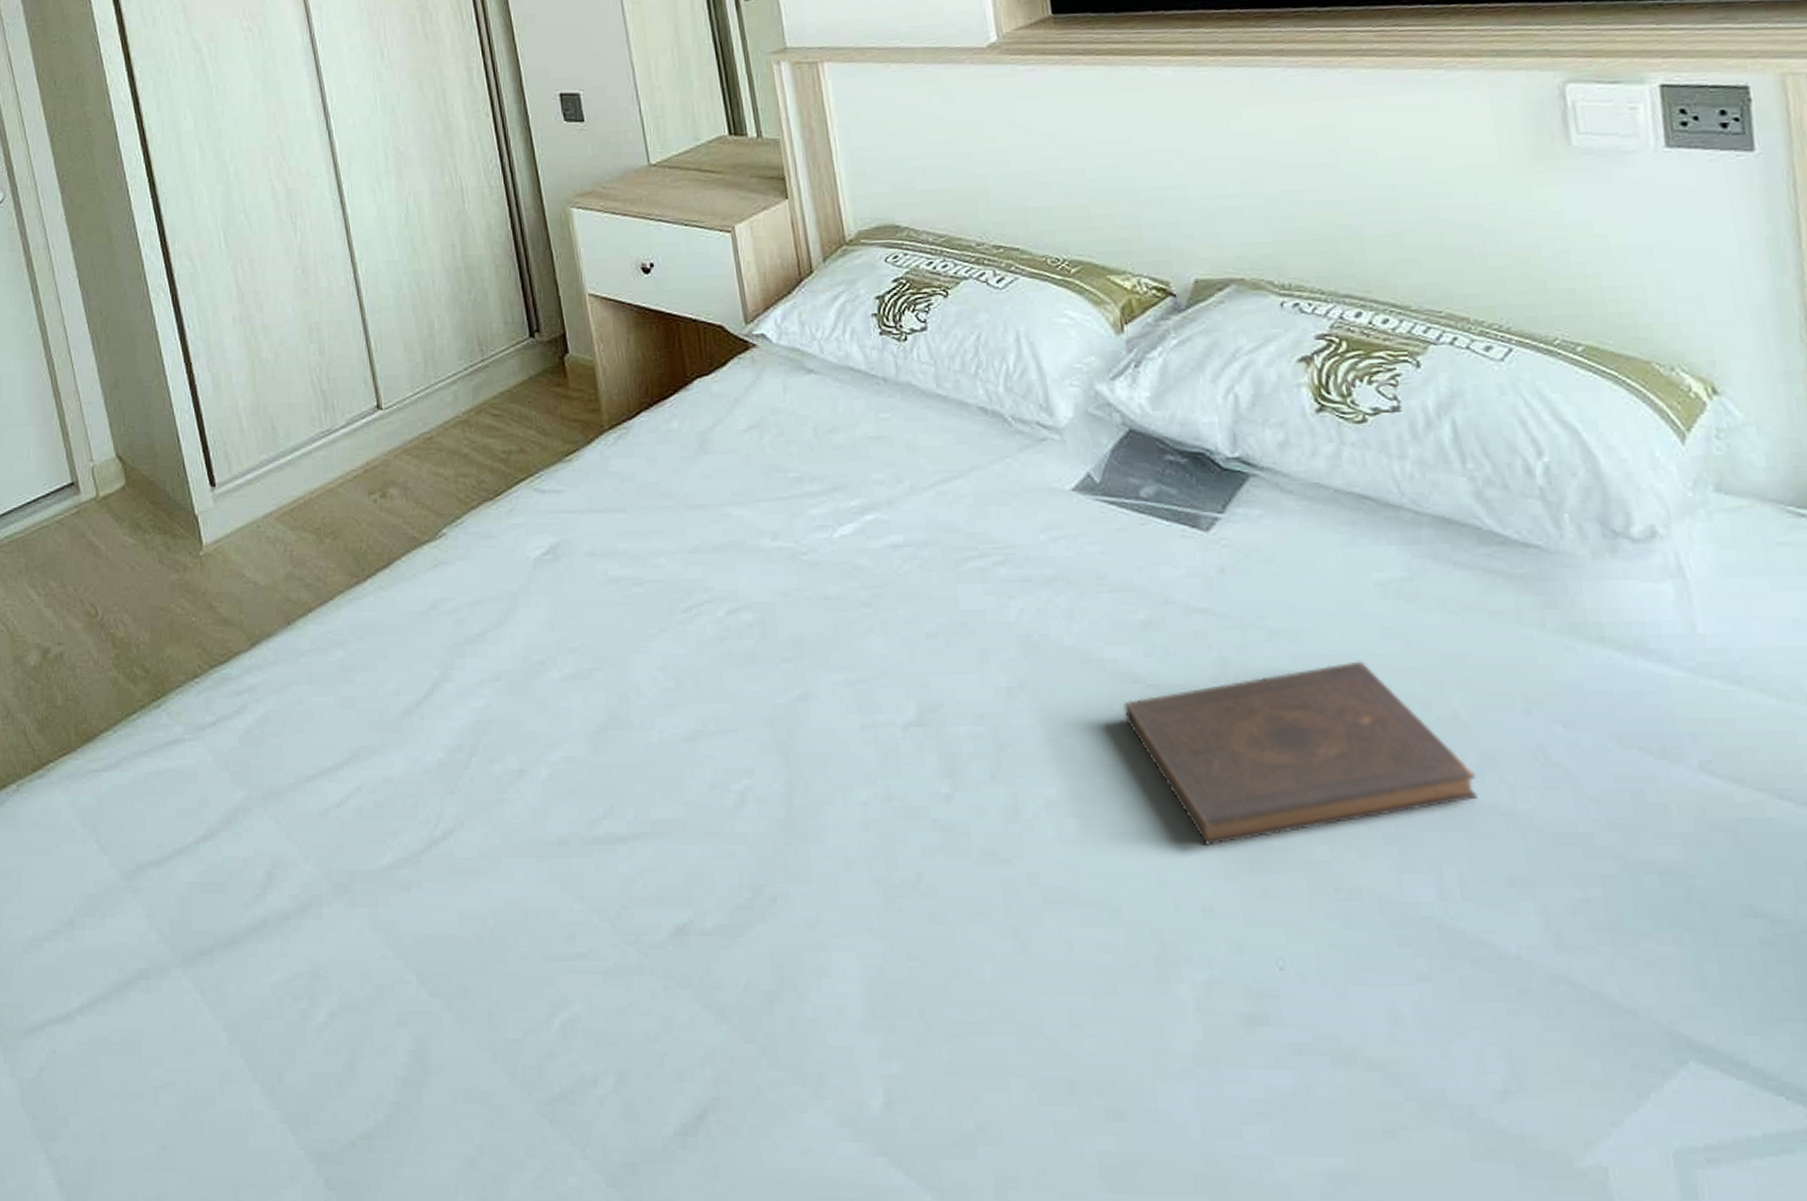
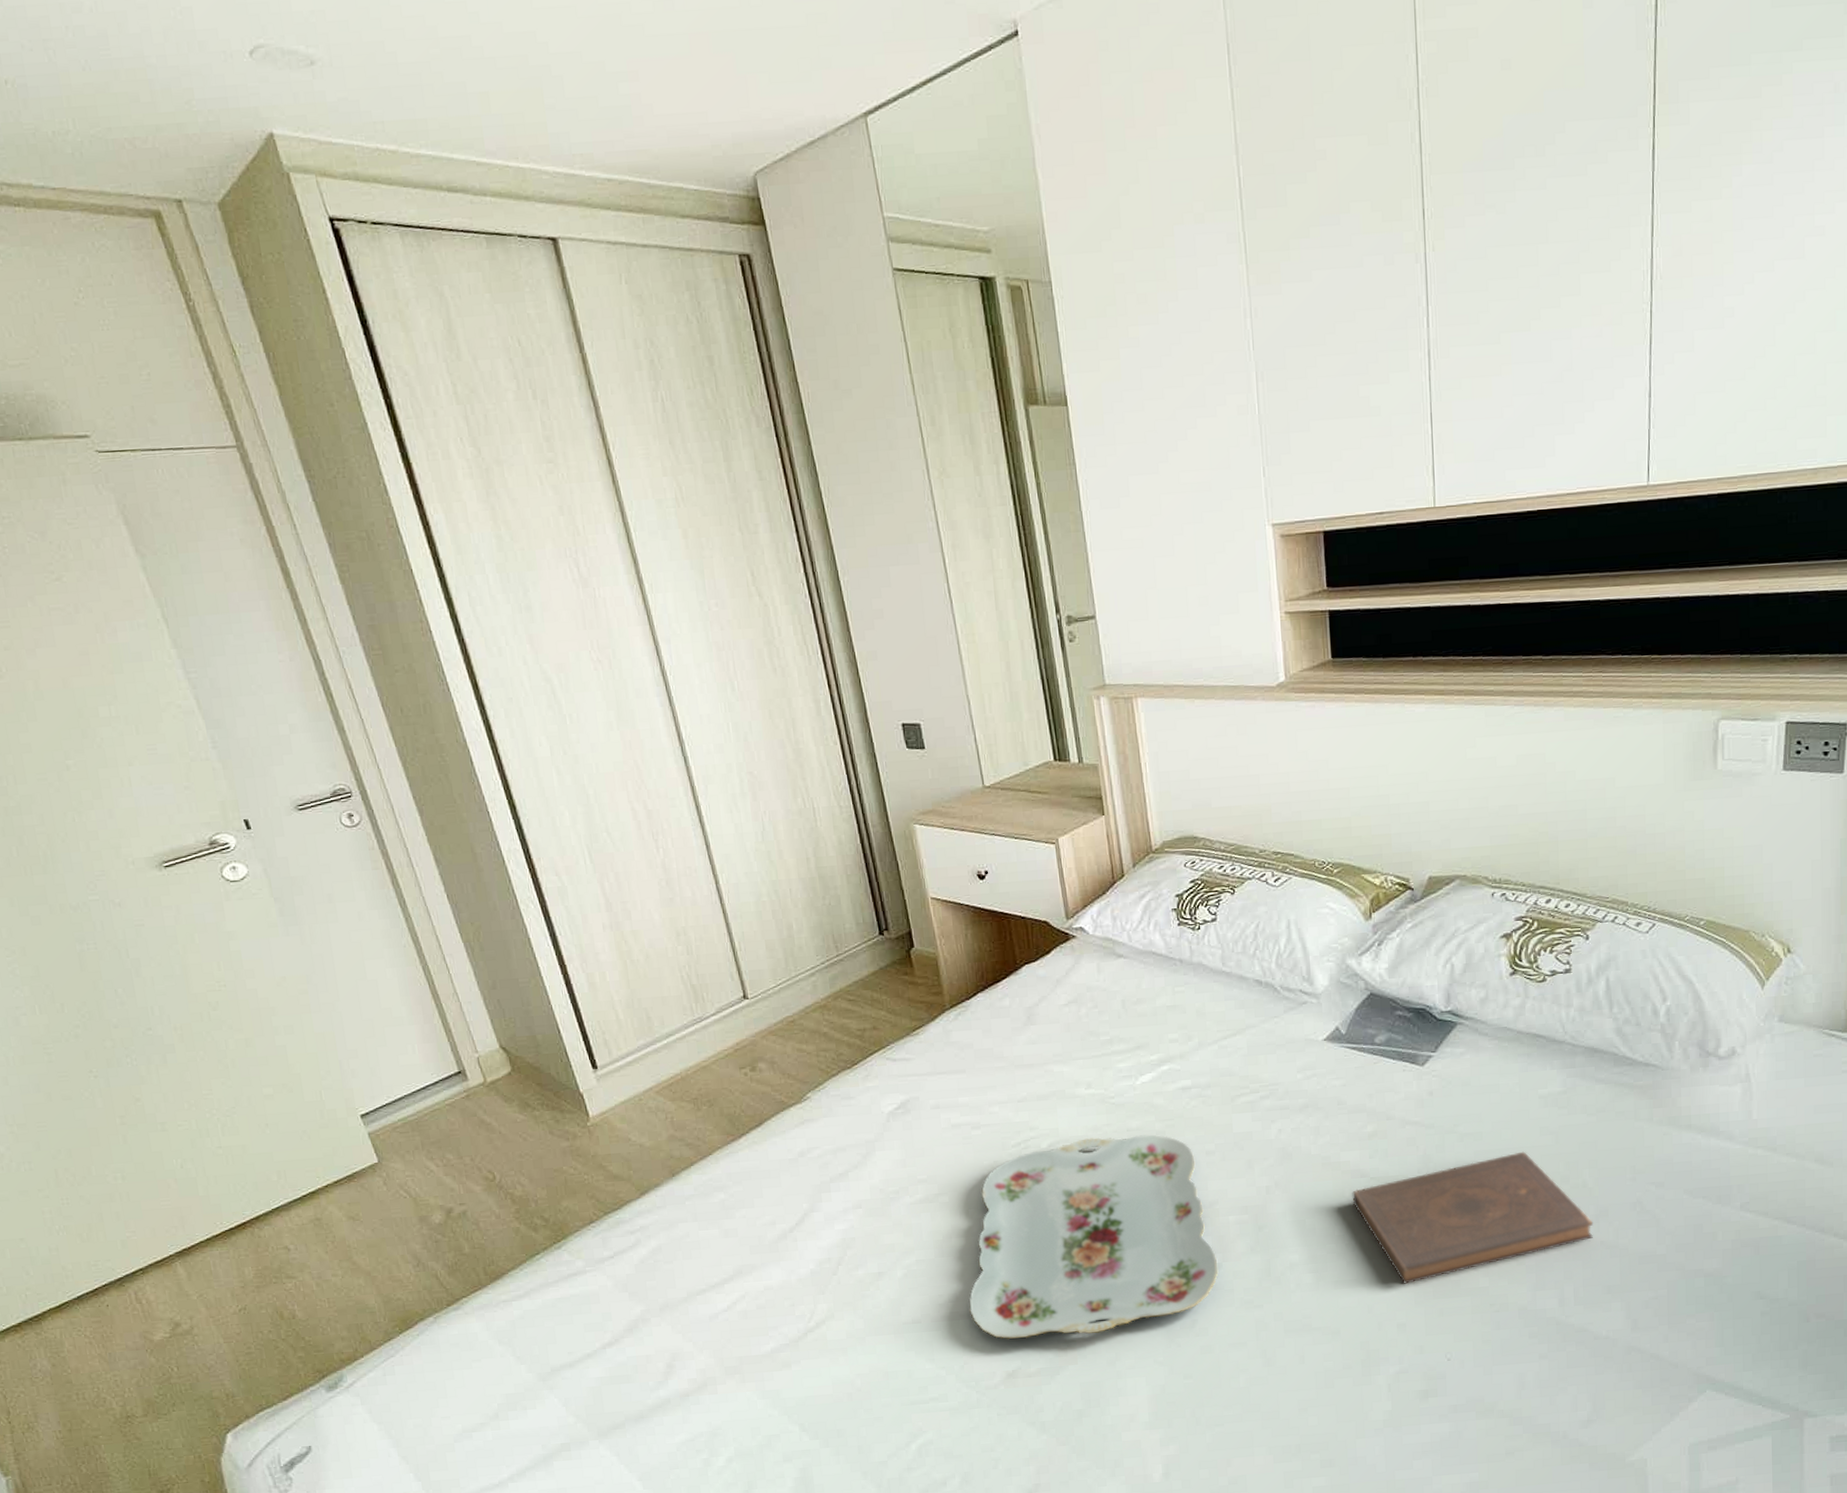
serving tray: none [628,606,949,881] -> present [969,1134,1219,1339]

